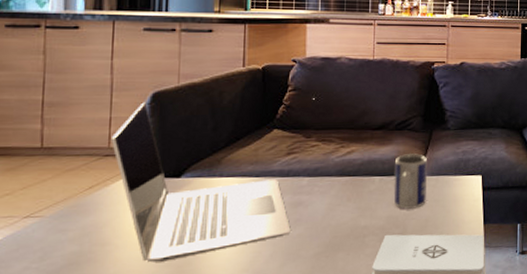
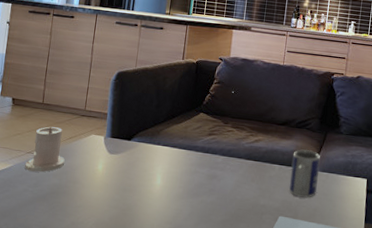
candle: none [22,176,85,242] -> present [25,126,65,172]
laptop: present [112,102,291,263] -> none [87,78,206,204]

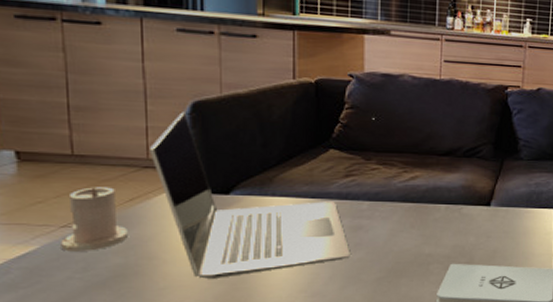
laptop: none [87,78,206,204] -> present [150,112,351,279]
mug: present [288,149,320,198] -> none [460,182,497,239]

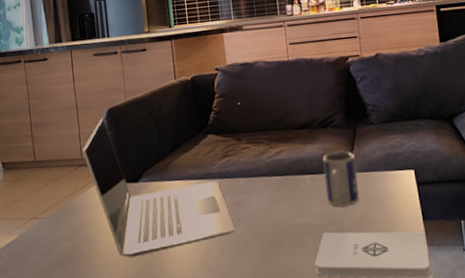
candle: present [61,187,128,252] -> none [31,184,73,239]
mug: none [460,182,497,239] -> present [322,150,359,207]

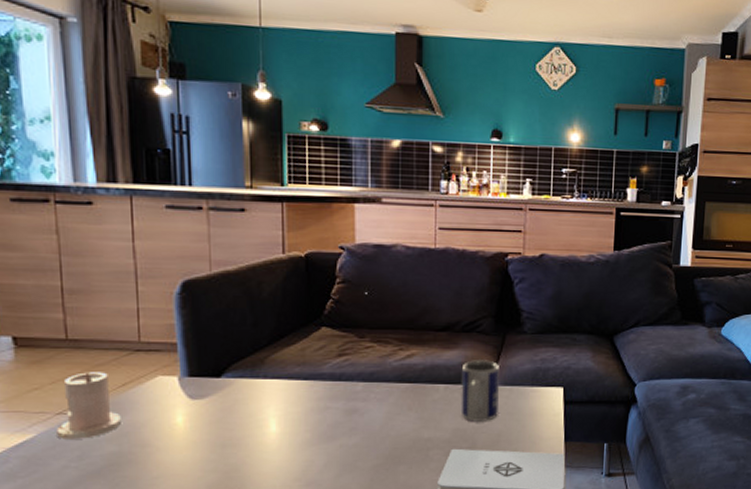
candle: none [31,184,73,239] -> present [56,372,121,440]
laptop: present [83,118,236,257] -> none [141,292,346,467]

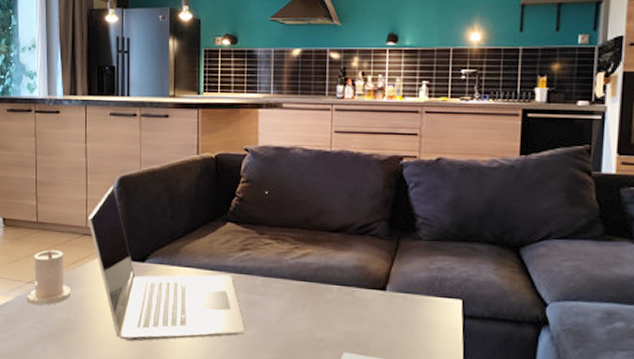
laptop: none [141,292,346,467] -> present [88,186,245,341]
mug: present [460,358,499,422] -> none [353,262,393,328]

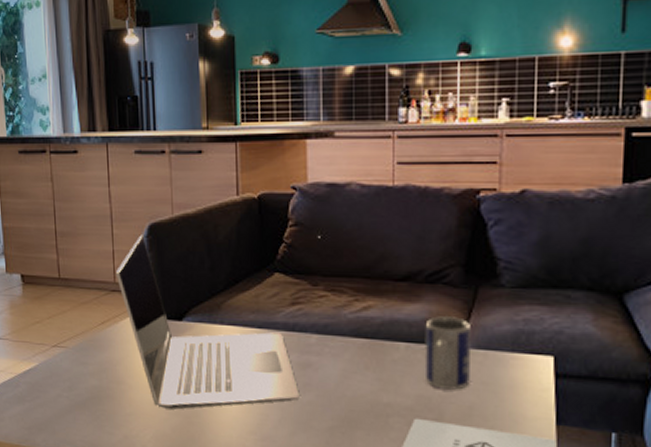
candle: present [27,250,71,306] -> none [53,309,101,371]
mug: none [353,262,393,328] -> present [424,315,471,390]

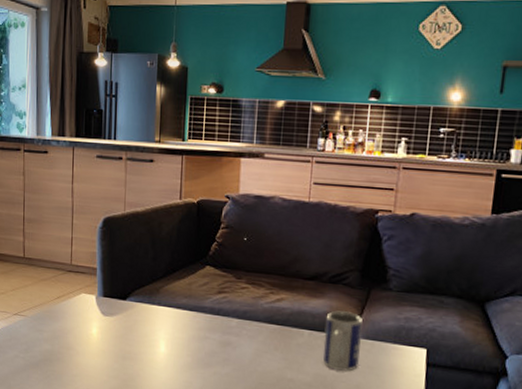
laptop: present [116,235,300,410] -> none [73,226,219,374]

